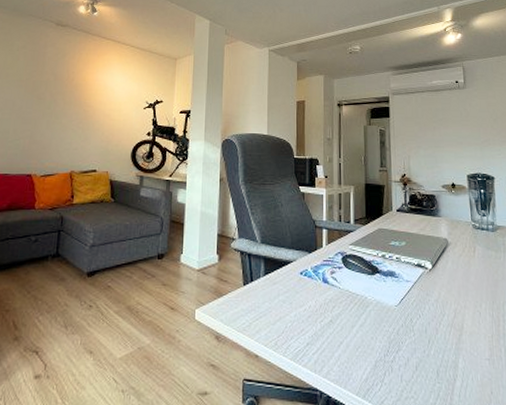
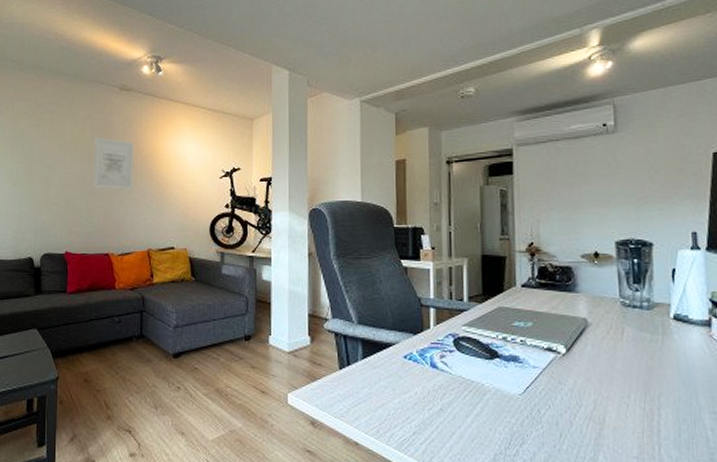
wall art: none [21,66,65,116] -> present [92,137,134,191]

